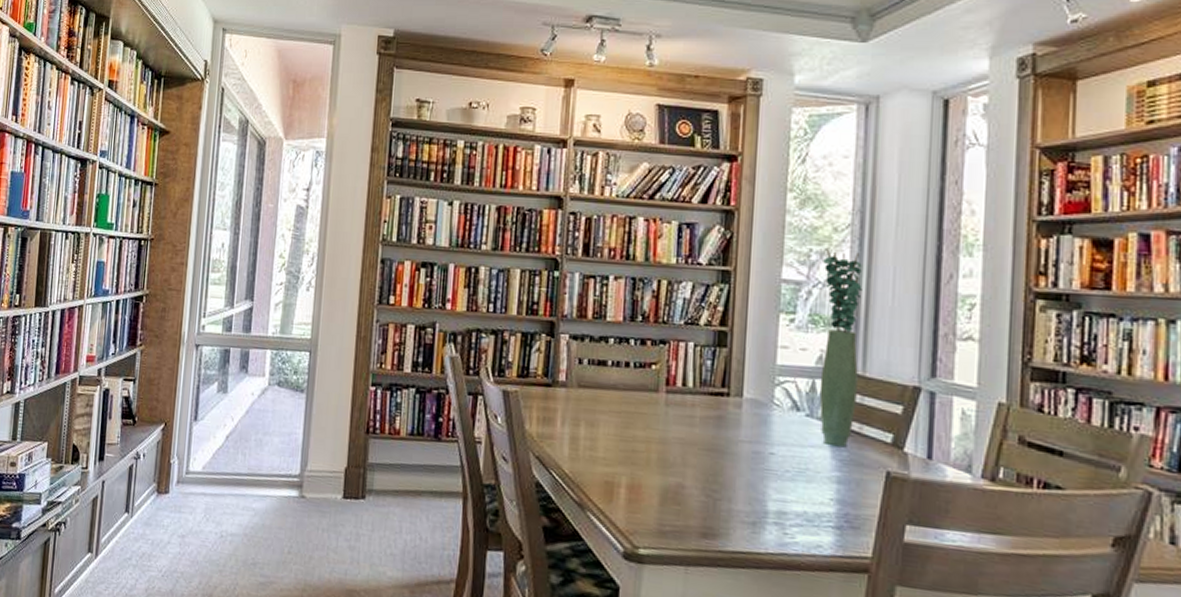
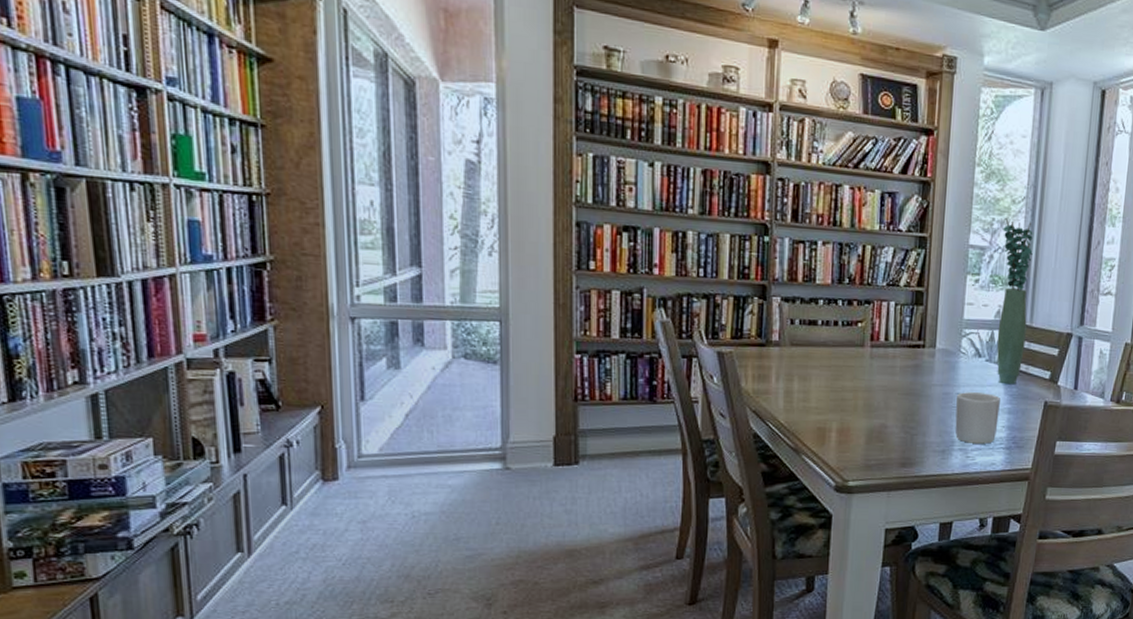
mug: none [768,452,826,520] -> present [955,392,1000,444]

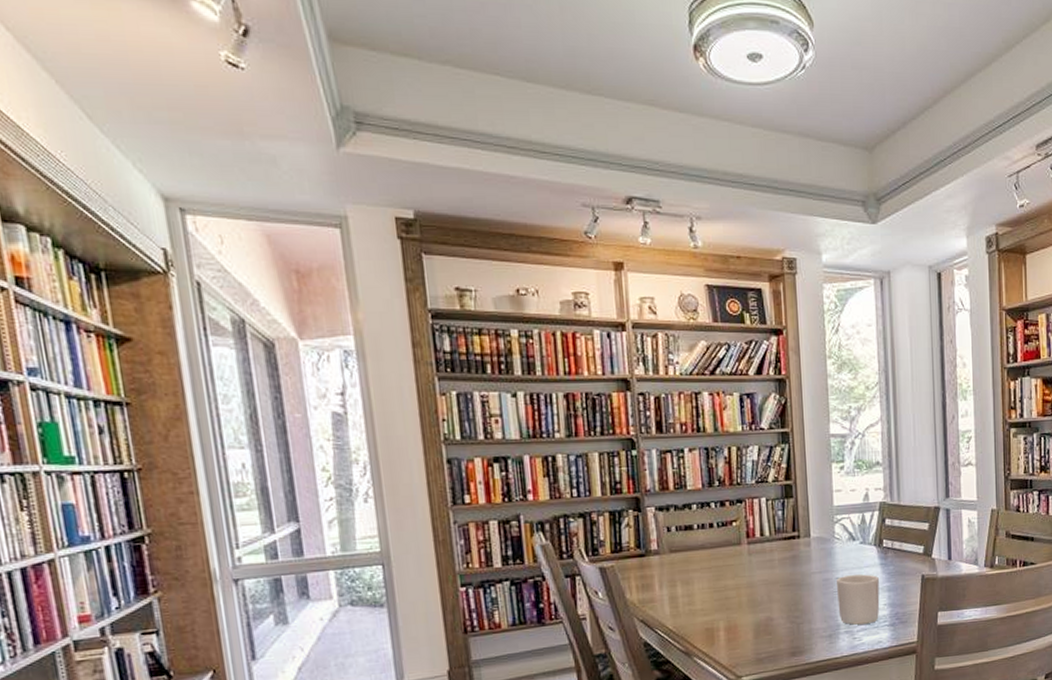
vase: present [996,218,1033,385] -> none [860,405,896,564]

